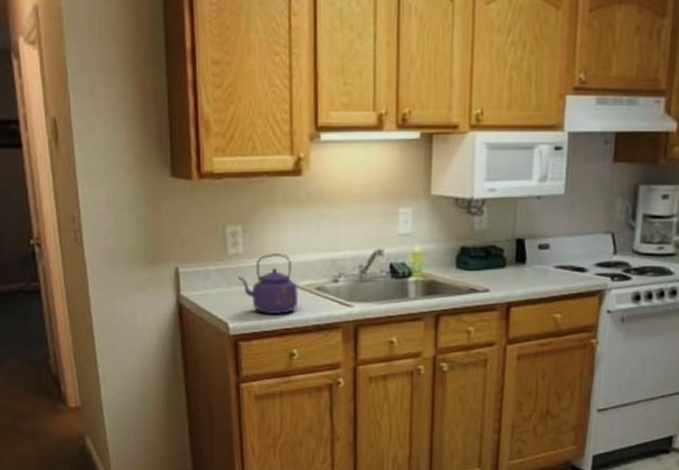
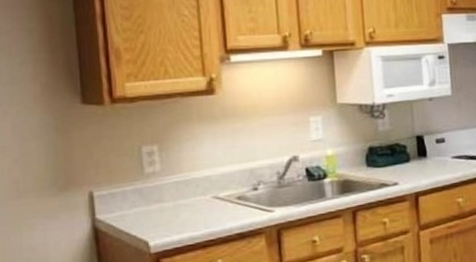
kettle: present [238,254,299,315] -> none [157,168,220,229]

